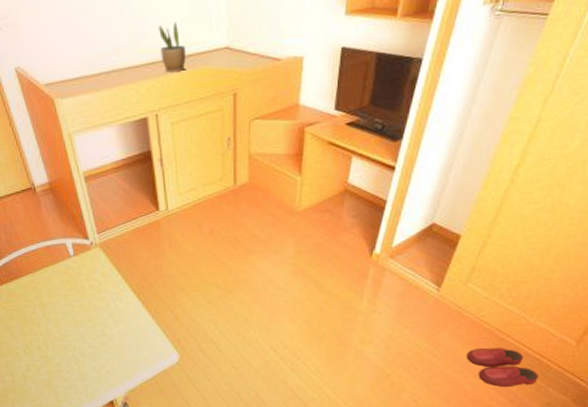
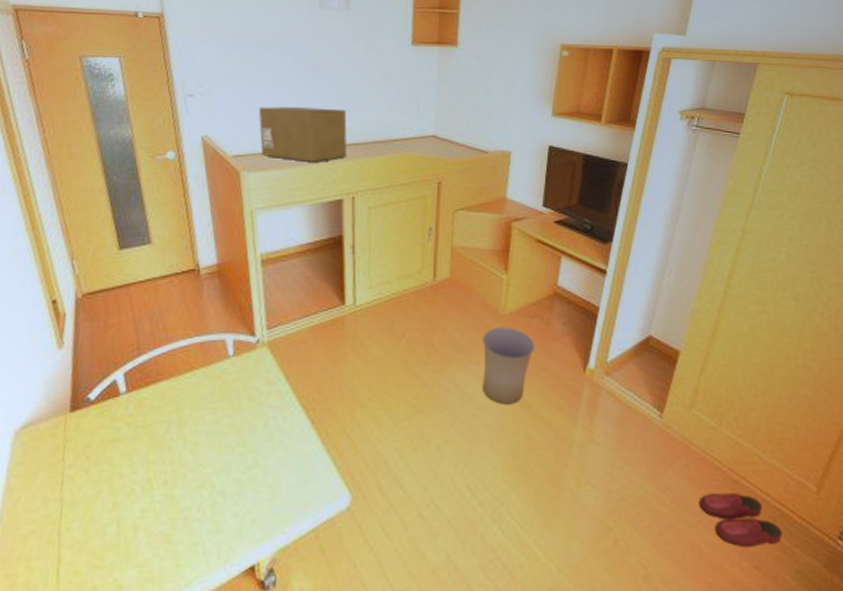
box: none [60,28,146,85] -> present [258,106,347,162]
potted plant: present [159,22,186,73] -> none [364,107,390,156]
waste bin: none [280,222,327,285] -> present [483,327,535,404]

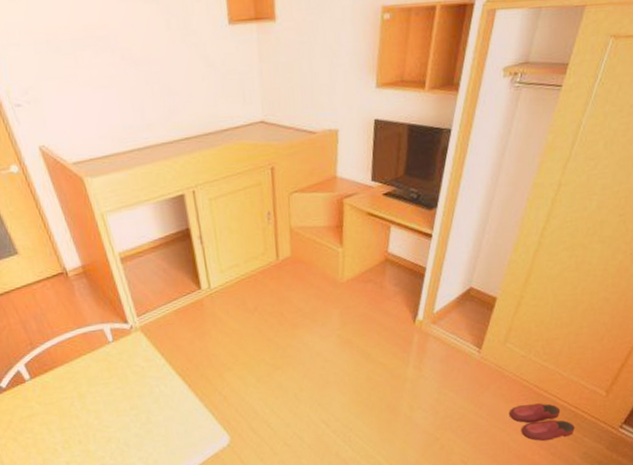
box: present [258,106,347,162] -> none [87,104,181,162]
waste bin: present [483,327,535,404] -> none [325,293,371,356]

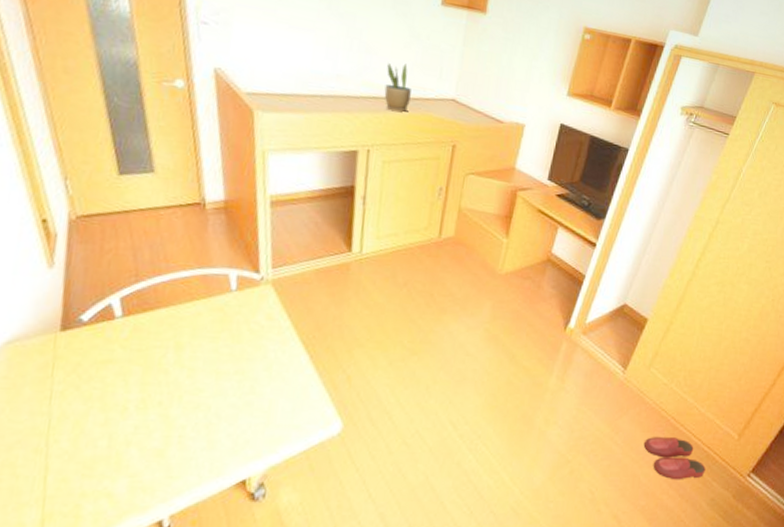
potted plant: none [191,96,221,148] -> present [384,63,411,113]

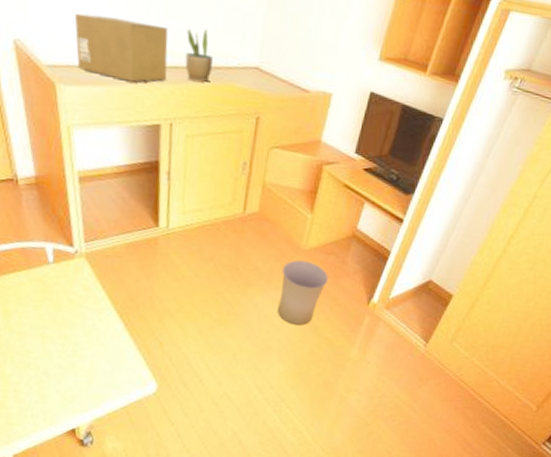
box: none [277,45,369,111] -> present [74,12,168,83]
waste bin: none [473,285,525,354] -> present [278,260,329,325]
slippers: present [643,437,706,479] -> none [441,406,501,444]

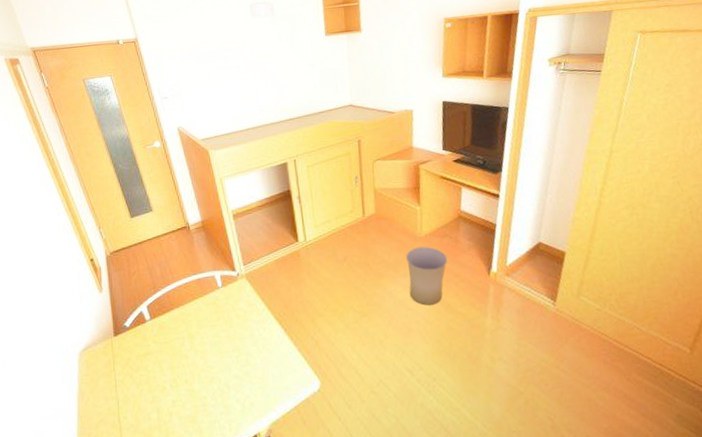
box: present [74,12,168,83] -> none [216,94,286,138]
potted plant: present [185,28,213,83] -> none [295,87,318,126]

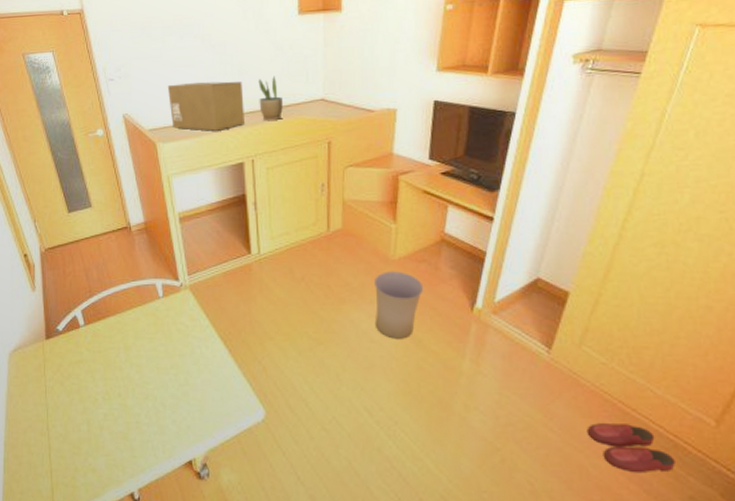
box: none [216,94,286,138] -> present [167,81,244,131]
potted plant: none [295,87,318,126] -> present [258,76,283,122]
slippers: none [591,359,663,400] -> present [586,423,675,472]

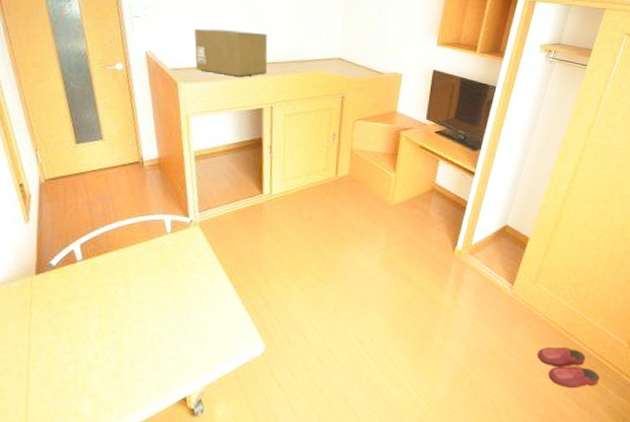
potted plant: present [258,76,283,122] -> none [281,32,304,73]
waste bin: present [374,271,424,339] -> none [373,215,416,276]

